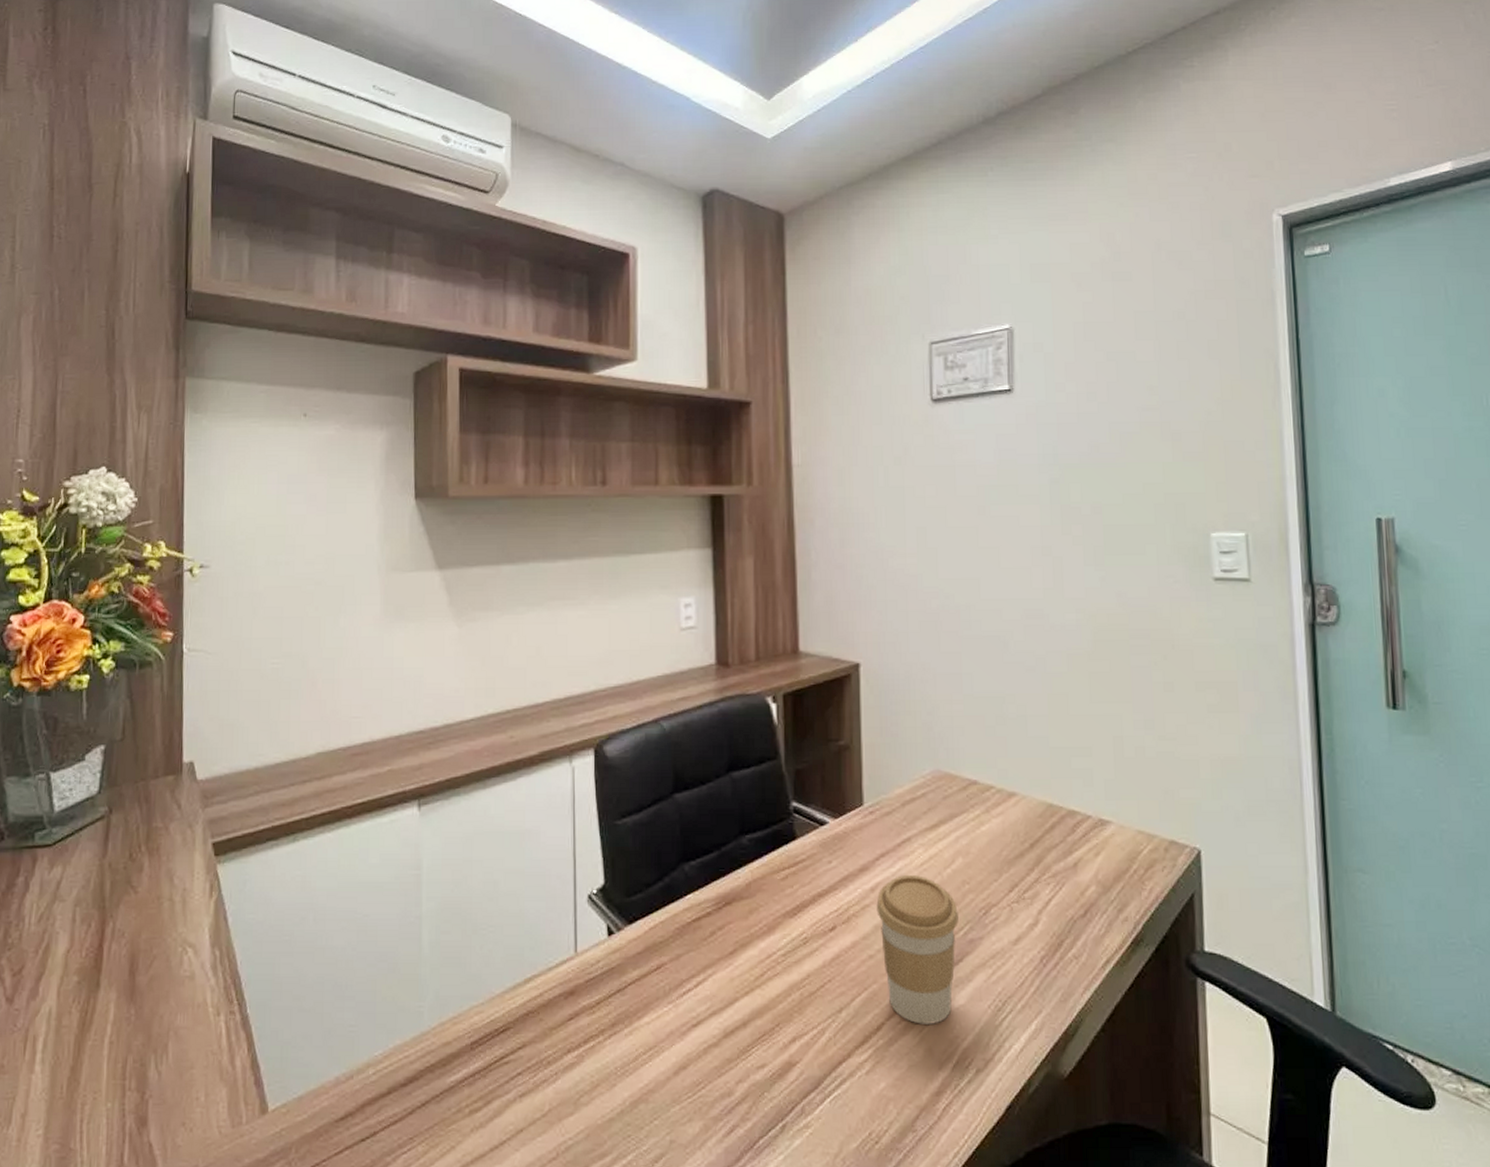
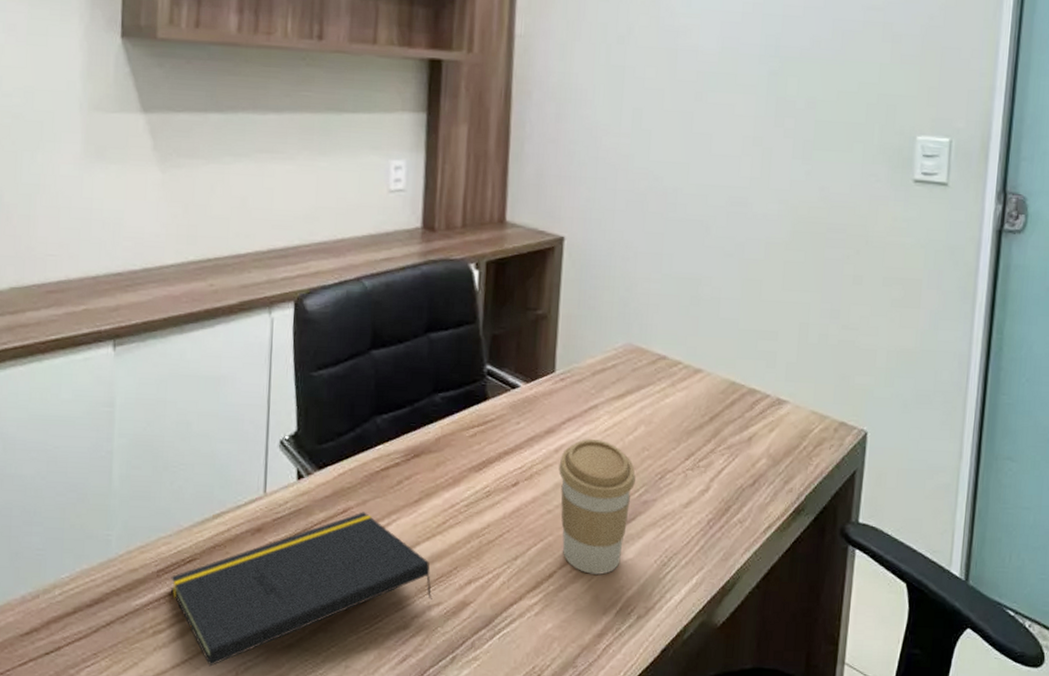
notepad: none [485,967,756,1148] -> present [171,512,432,667]

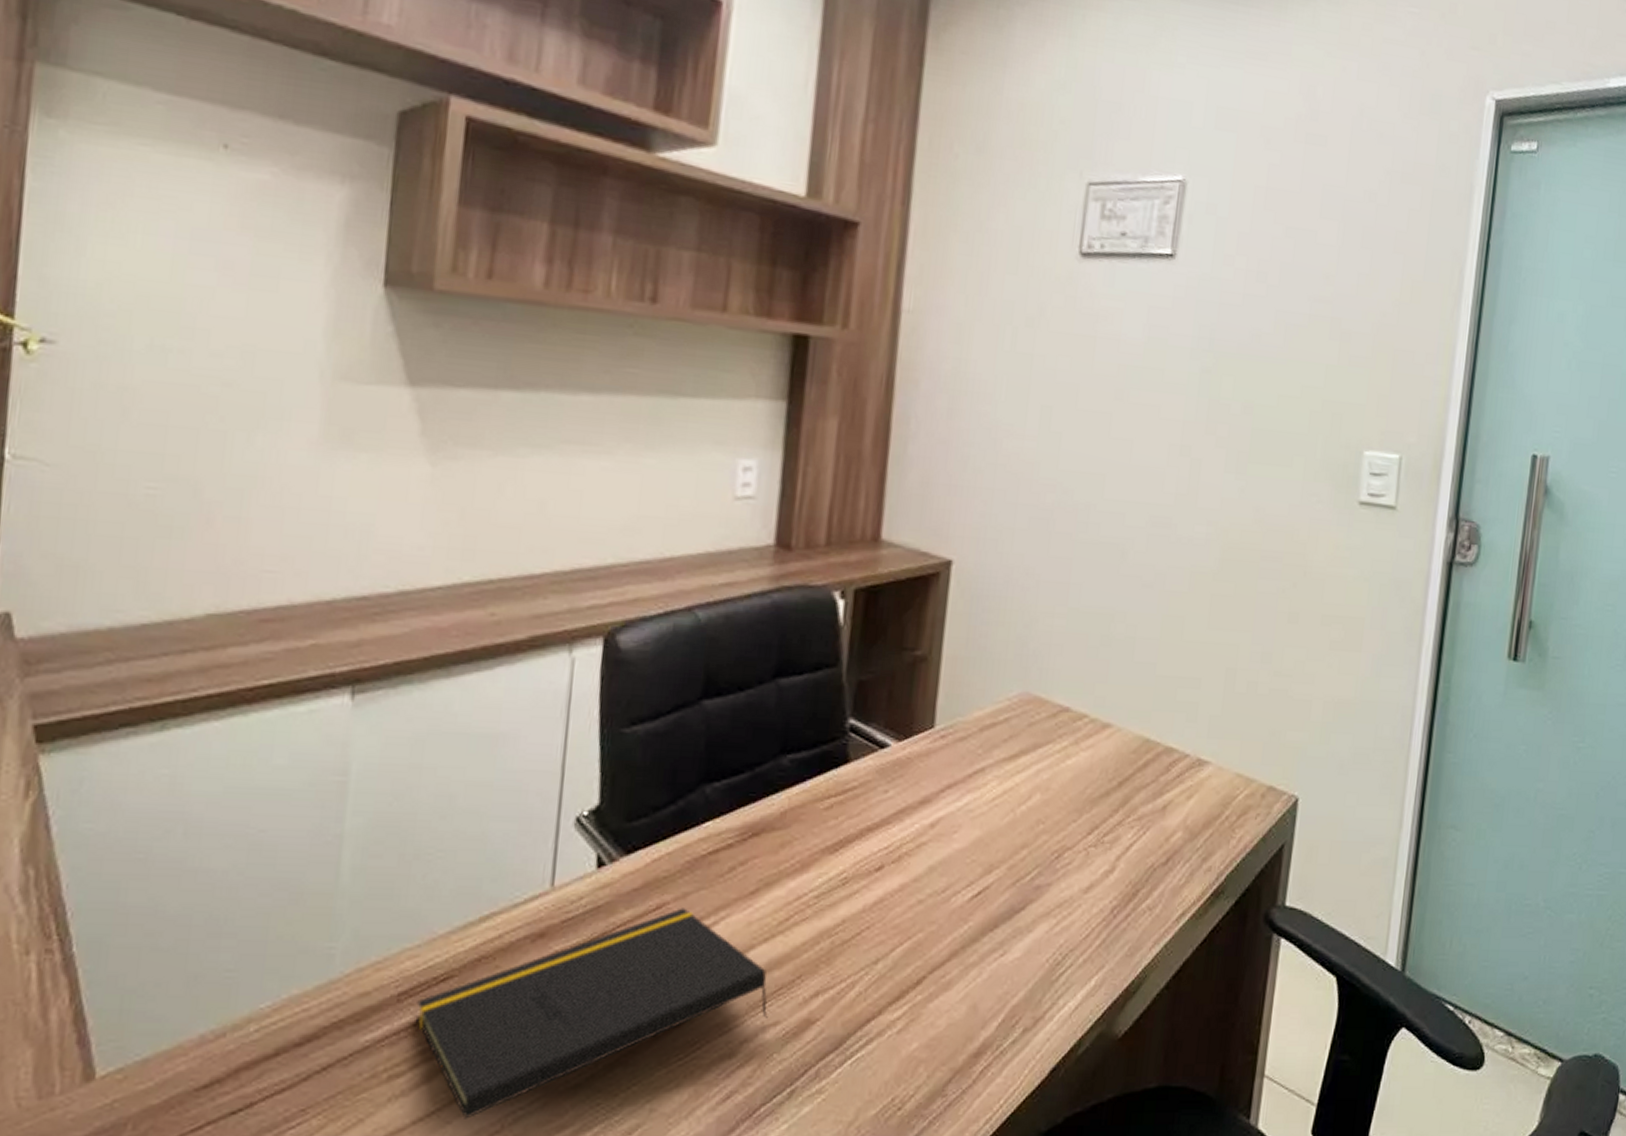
coffee cup: present [558,438,636,575] -> none [934,809,1028,979]

